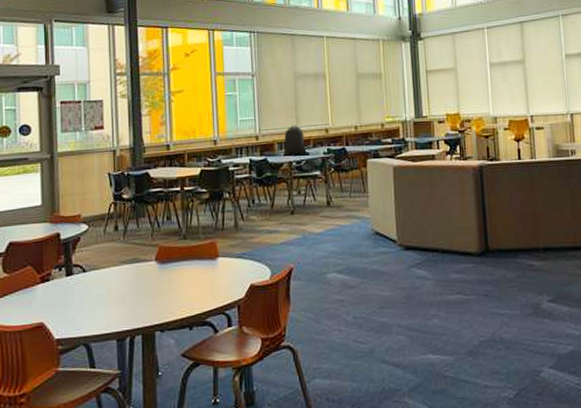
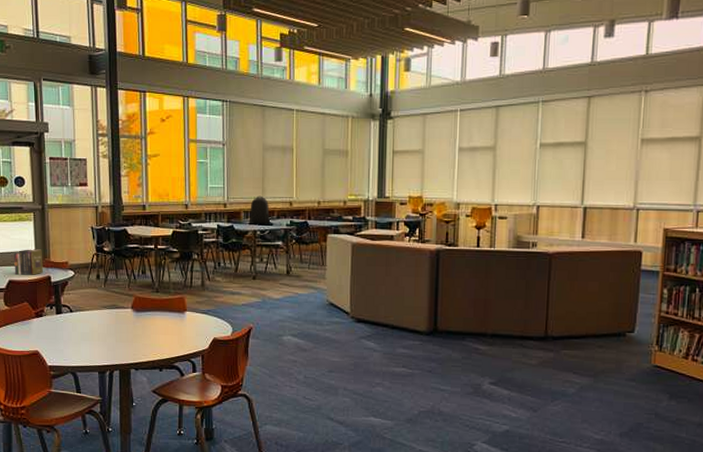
books: none [16,203,51,235] -> present [14,249,43,275]

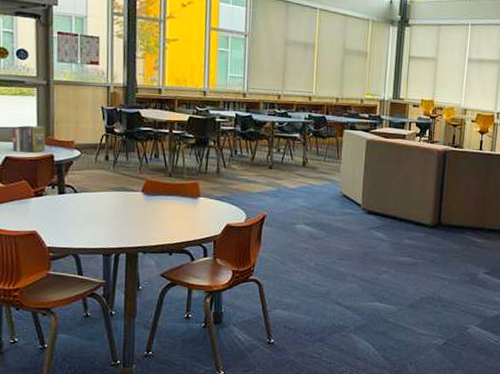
backpack: present [250,195,270,224] -> none [268,88,289,117]

